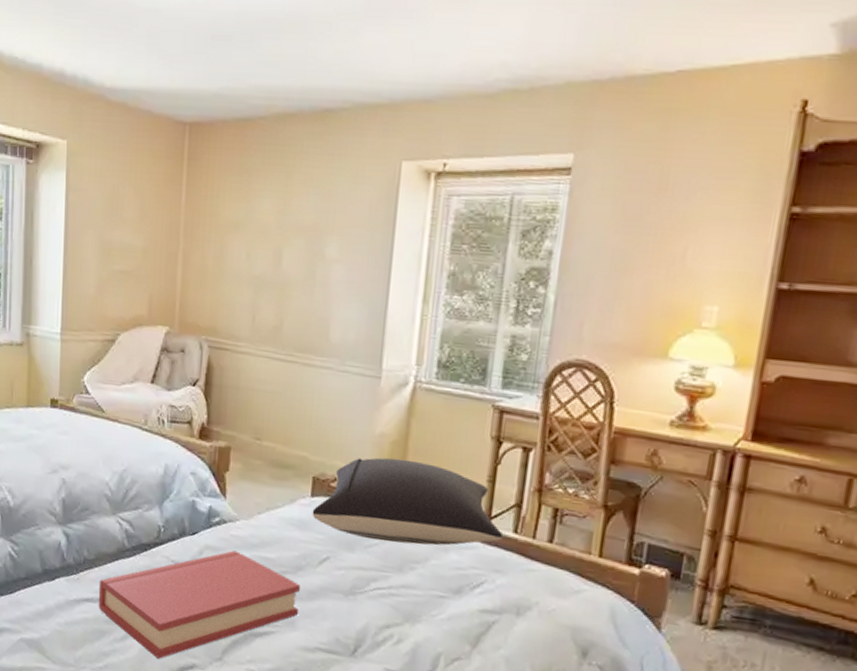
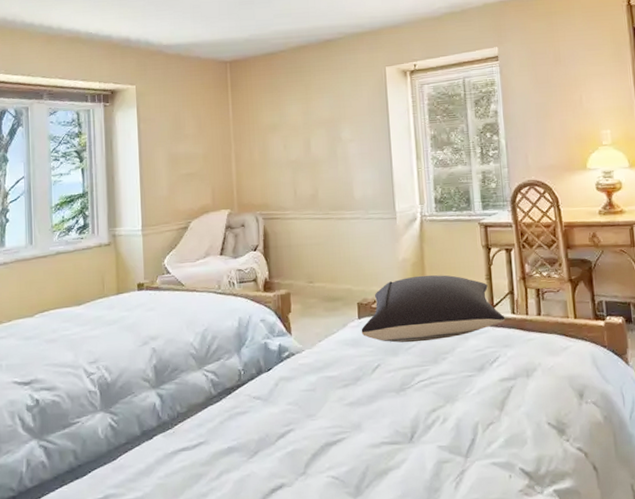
hardback book: present [98,550,300,659] -> none [192,376,363,487]

